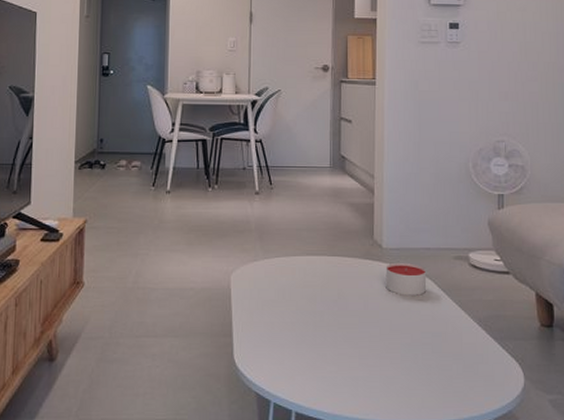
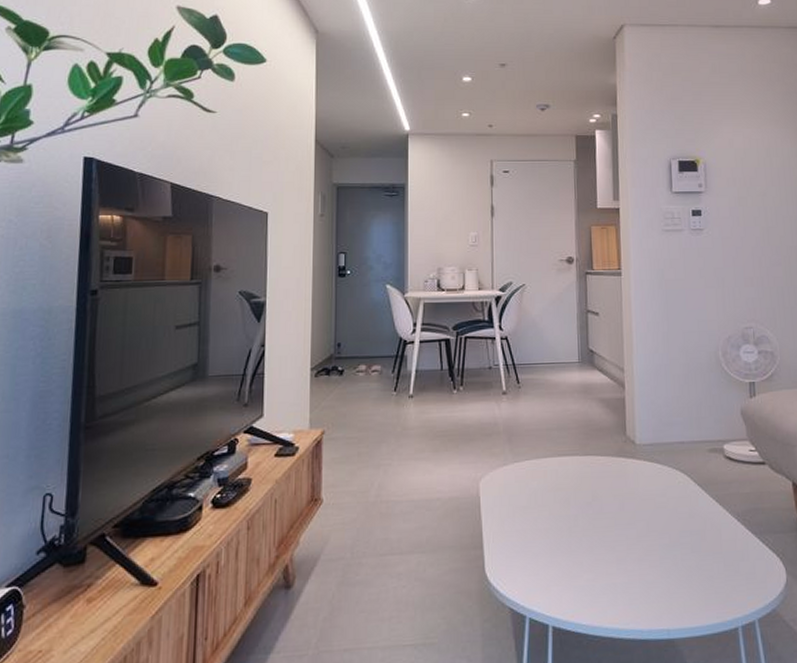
candle: present [385,262,427,295] -> none [640,458,683,493]

